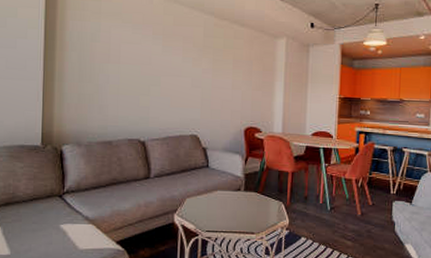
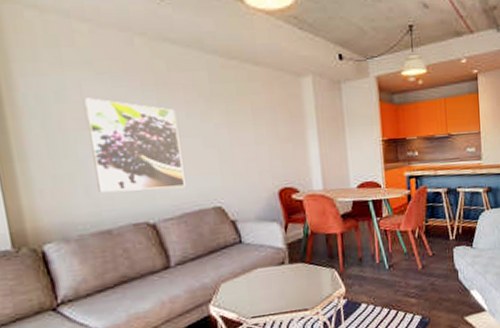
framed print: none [108,40,174,116] -> present [82,98,186,193]

